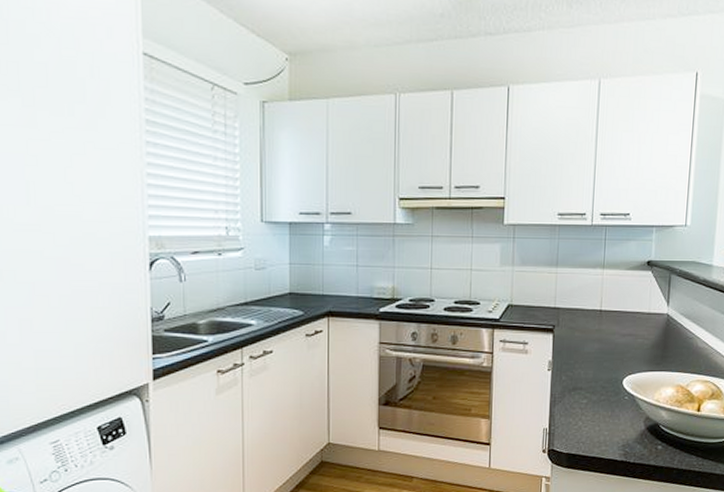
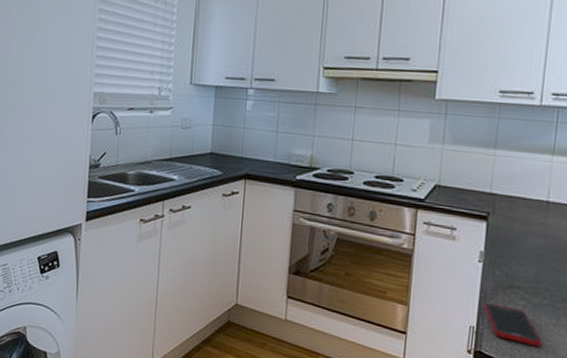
cell phone: none [554,405,601,437] -> present [484,302,542,346]

